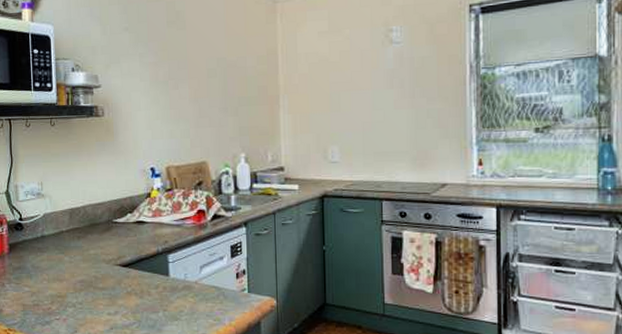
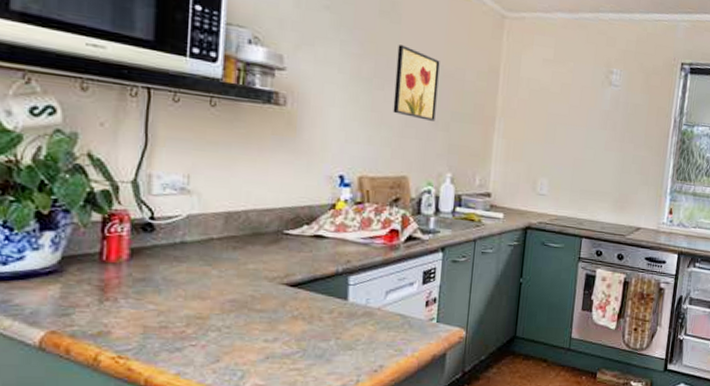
wall art: none [185,47,224,109] -> present [393,45,440,121]

